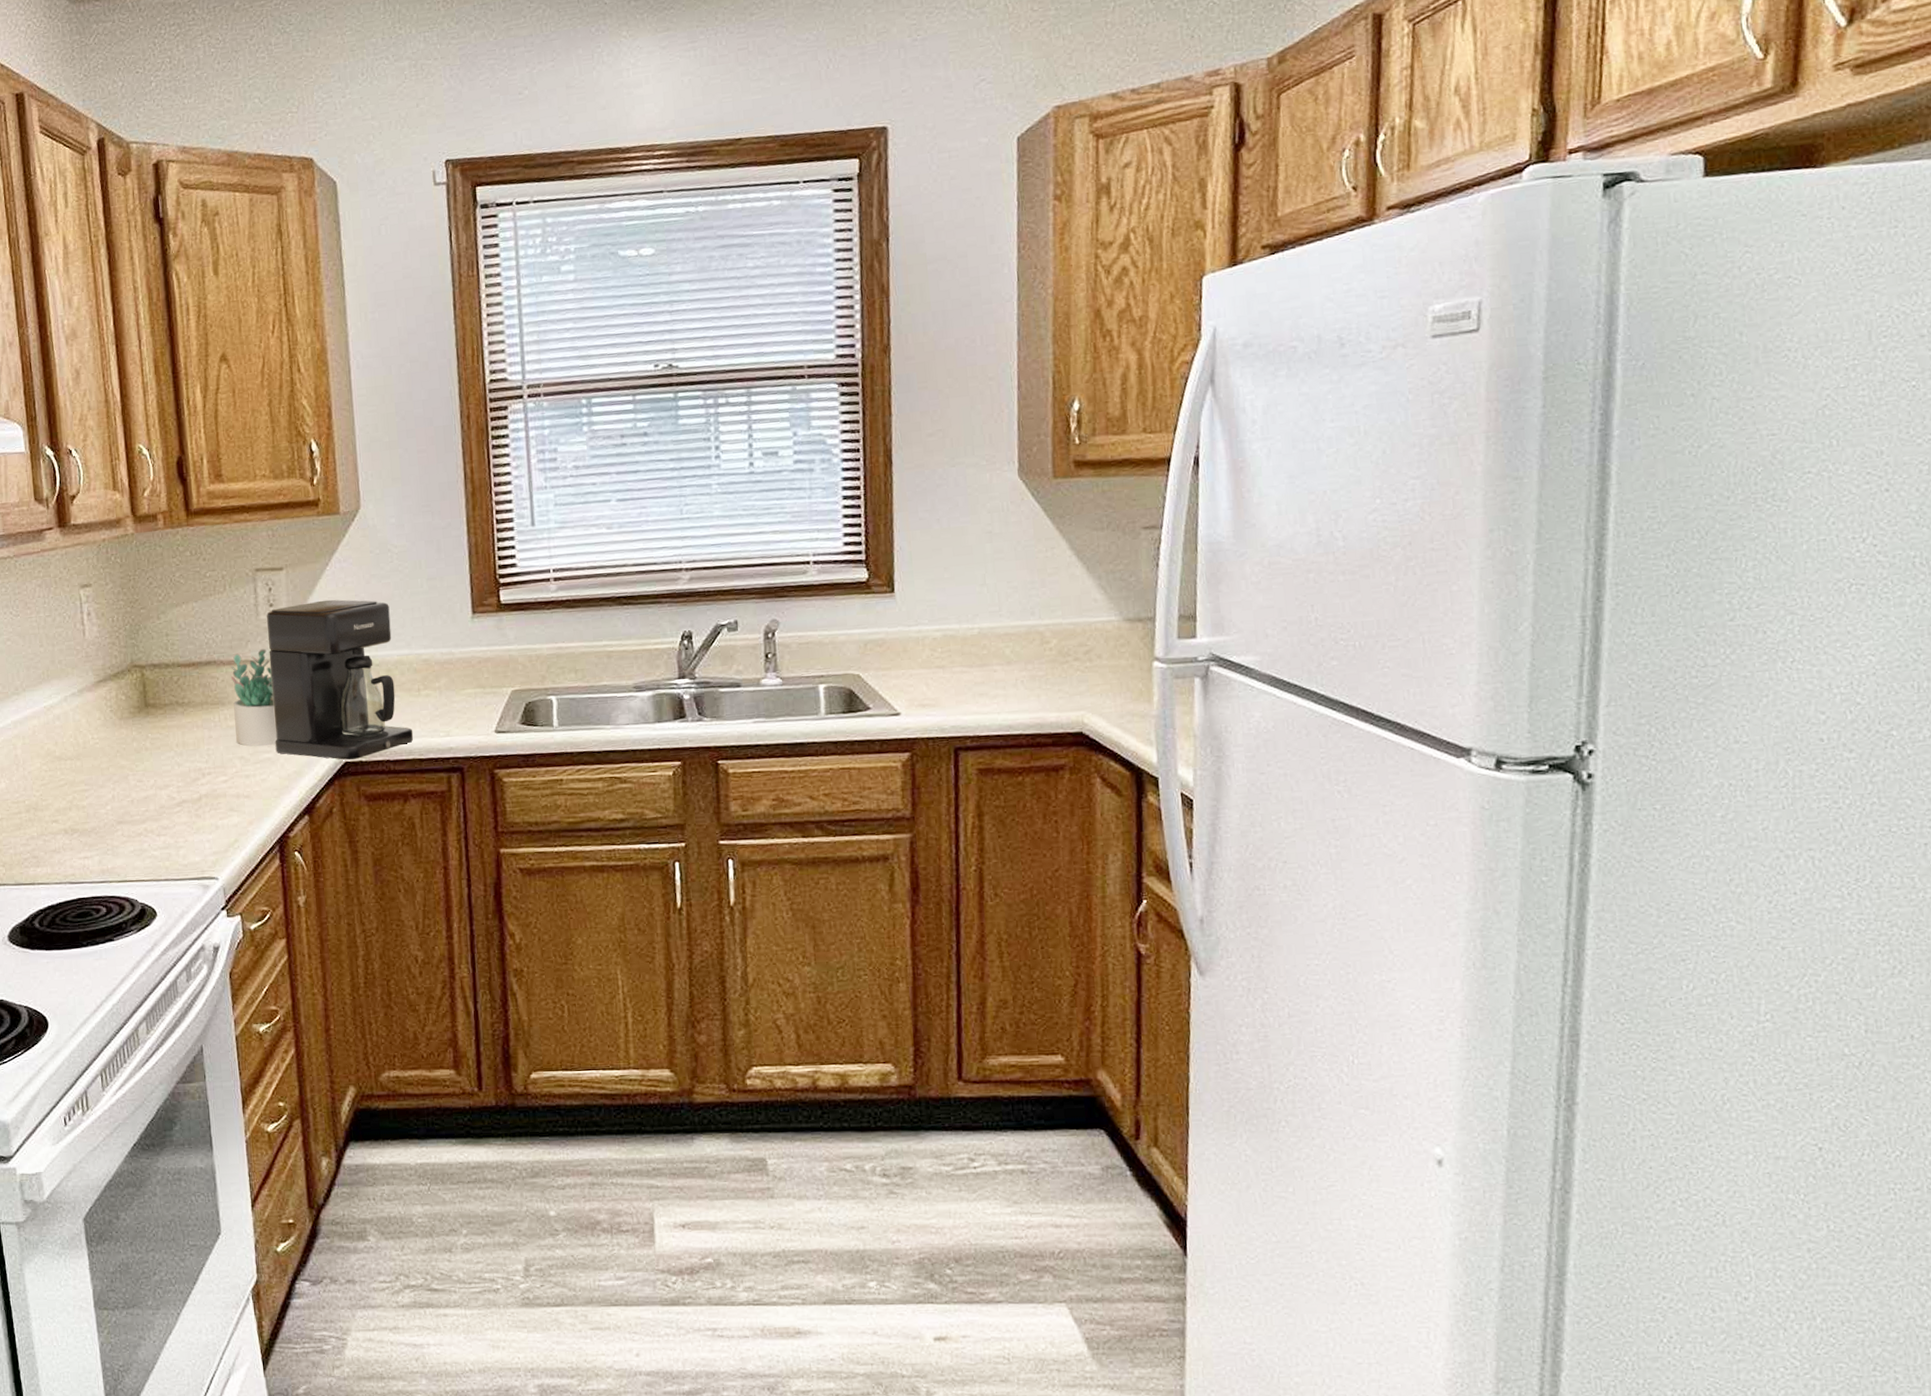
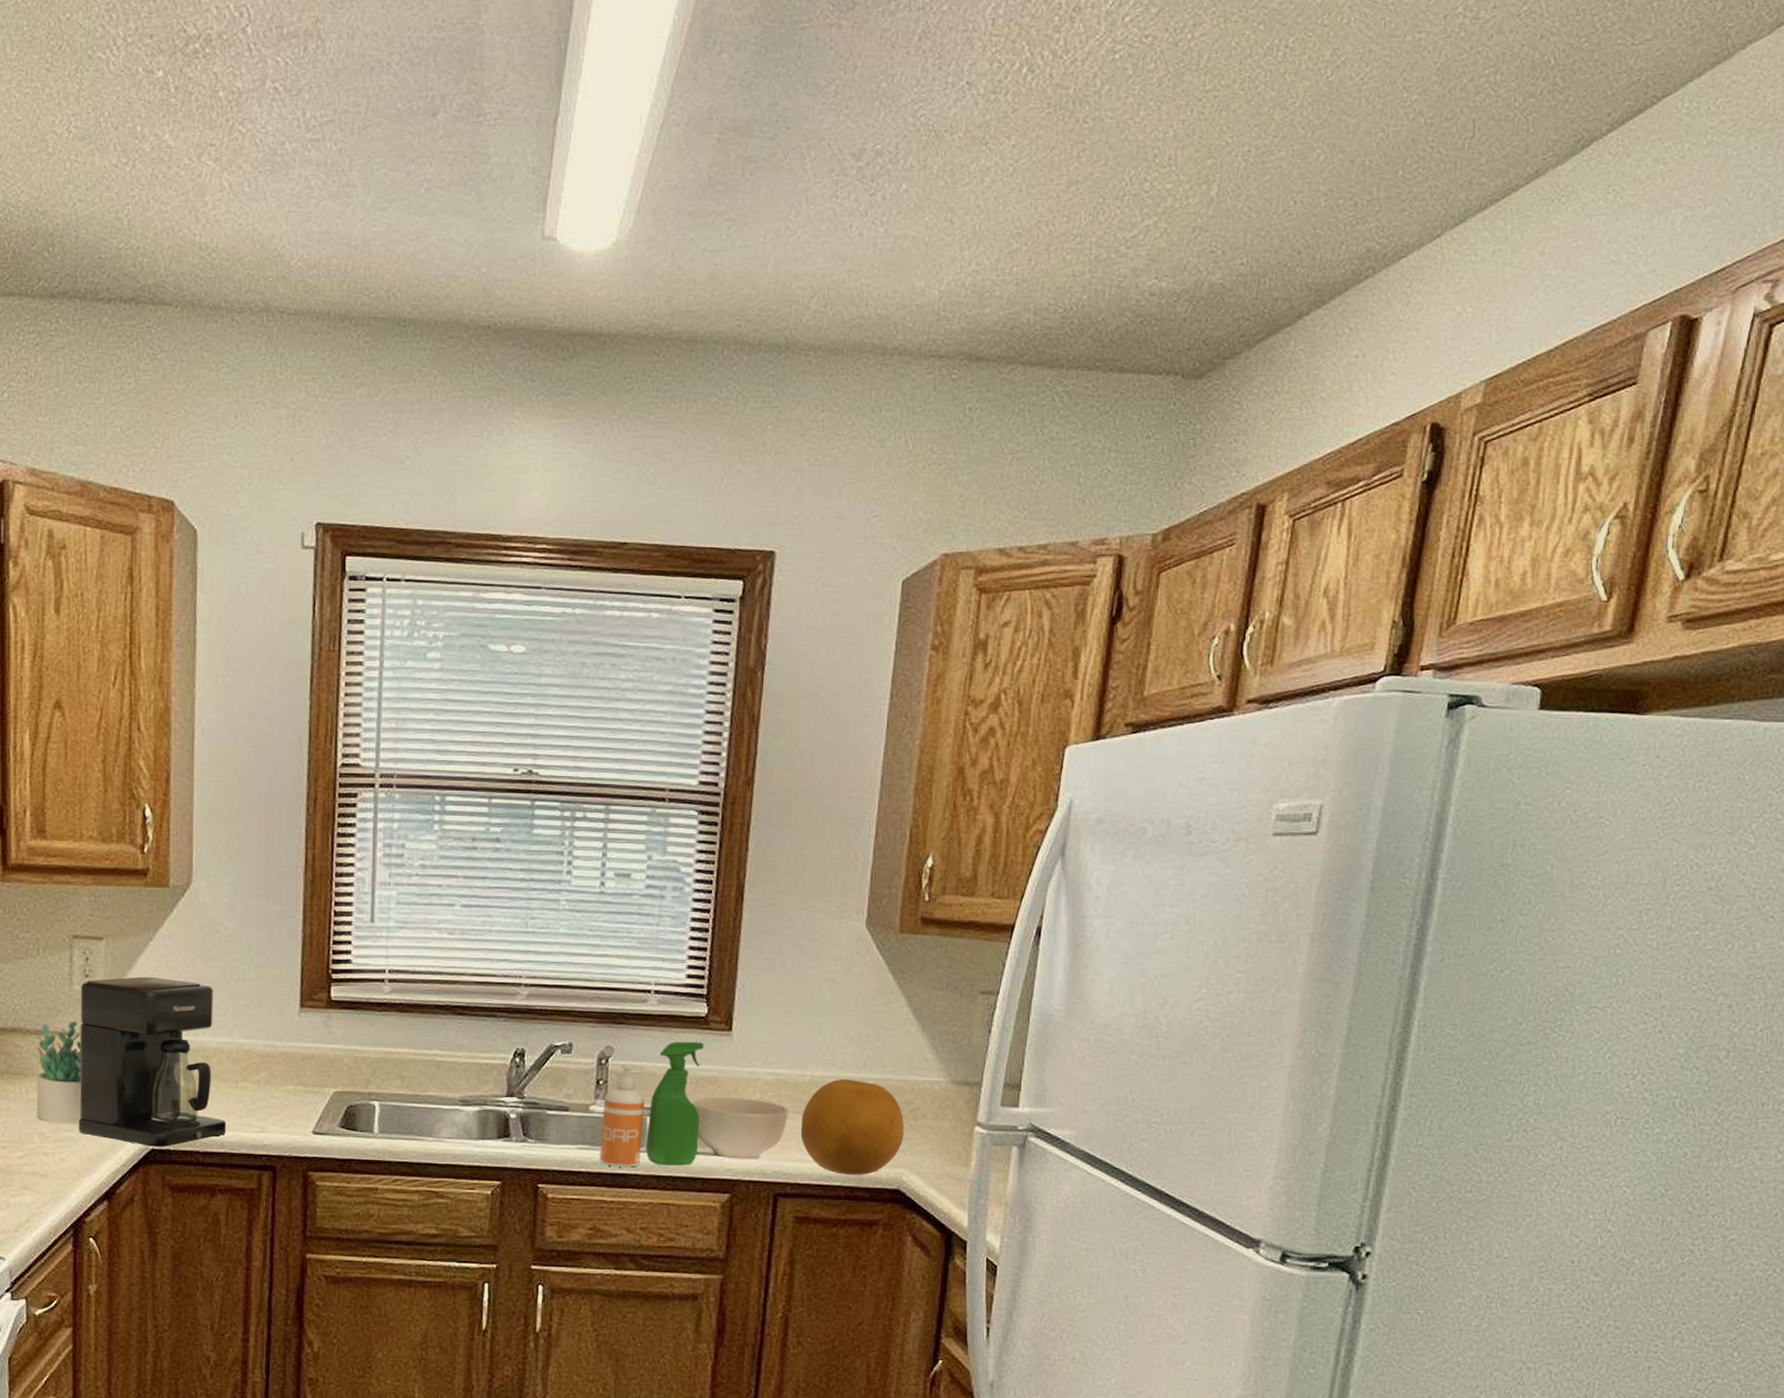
soap dispenser: none [774,635,817,737] -> present [600,1064,645,1168]
spray bottle: none [819,606,873,731] -> present [645,1041,704,1166]
bowl: none [862,656,961,718] -> present [692,1096,790,1159]
fruit: none [974,627,1081,723] -> present [800,1079,904,1175]

